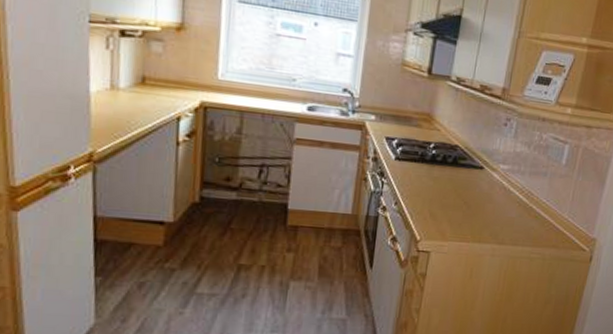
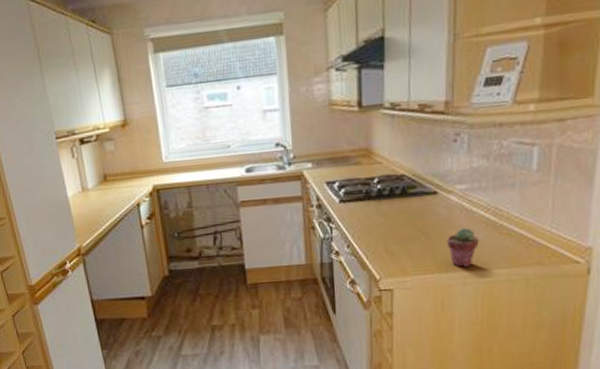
potted succulent: none [483,203,511,240] -> present [446,227,479,267]

